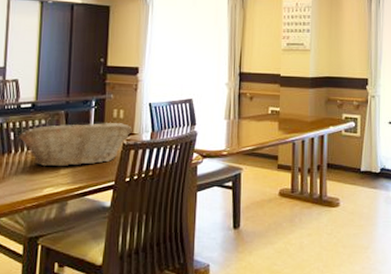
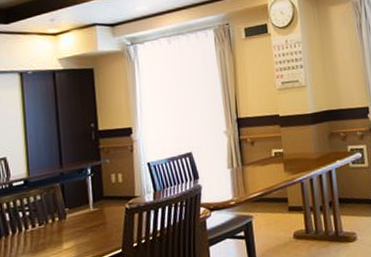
fruit basket: present [19,122,132,167] -> none [14,187,133,244]

